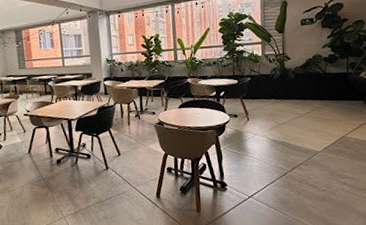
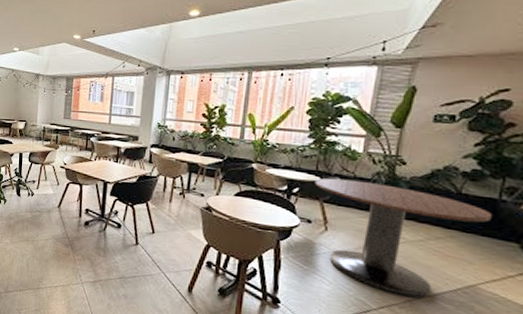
dining table: none [234,76,345,157] -> present [315,178,492,299]

